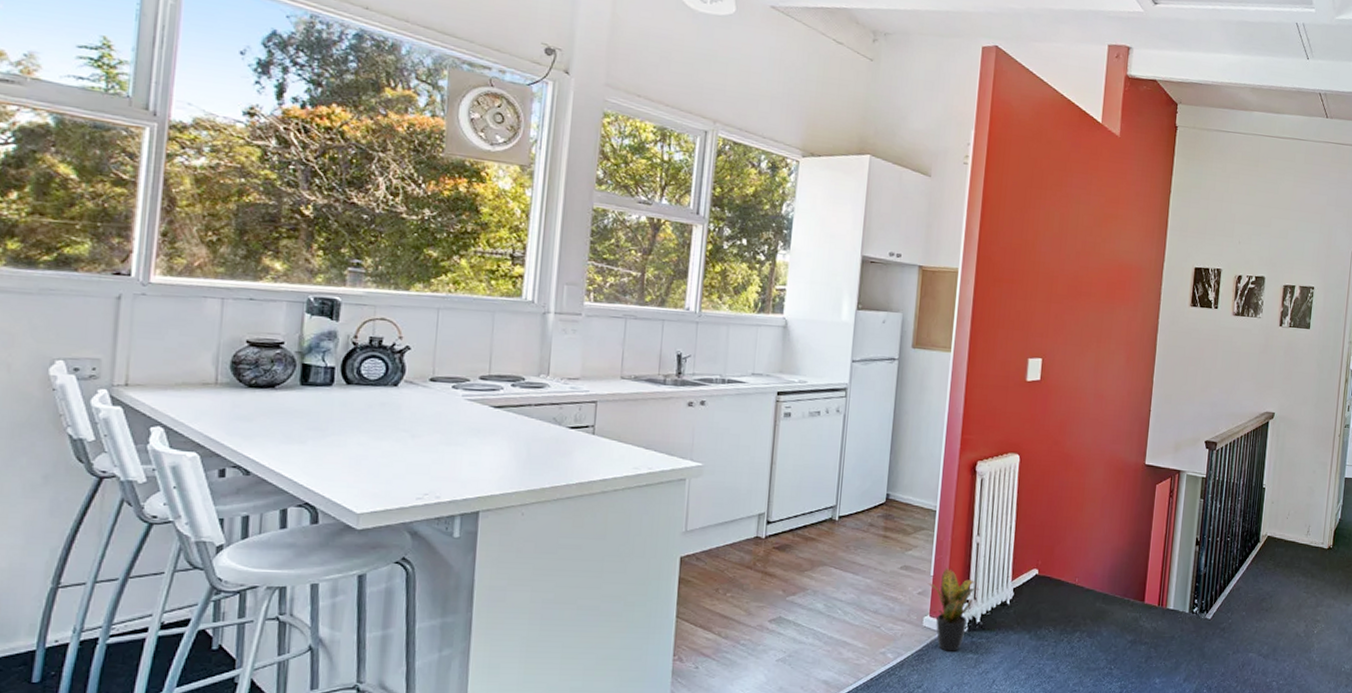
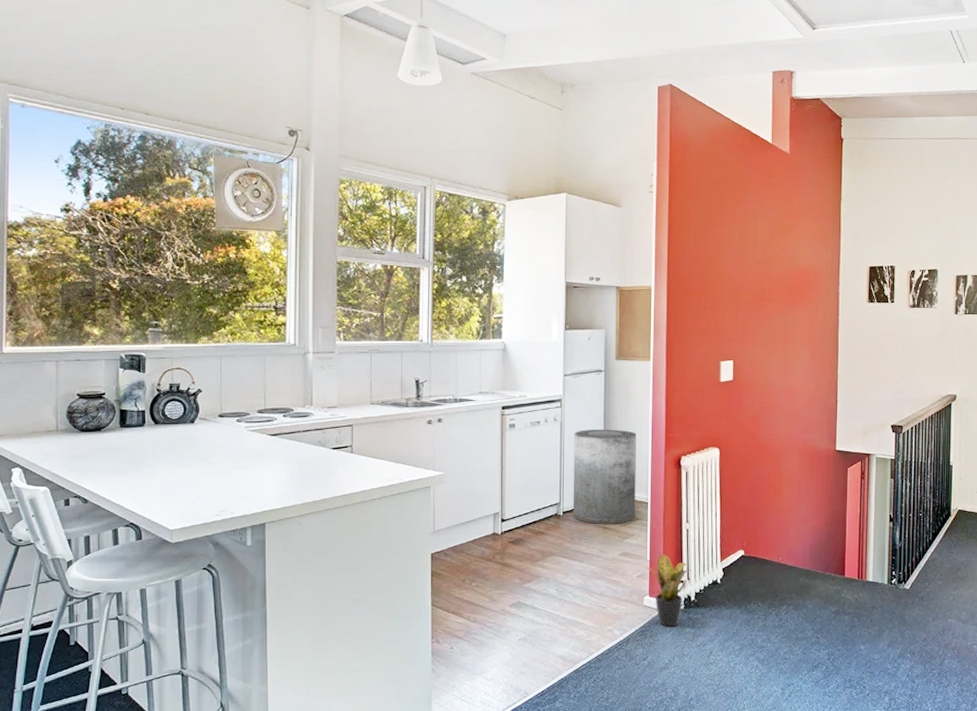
trash can: none [850,424,930,533] -> present [572,429,637,524]

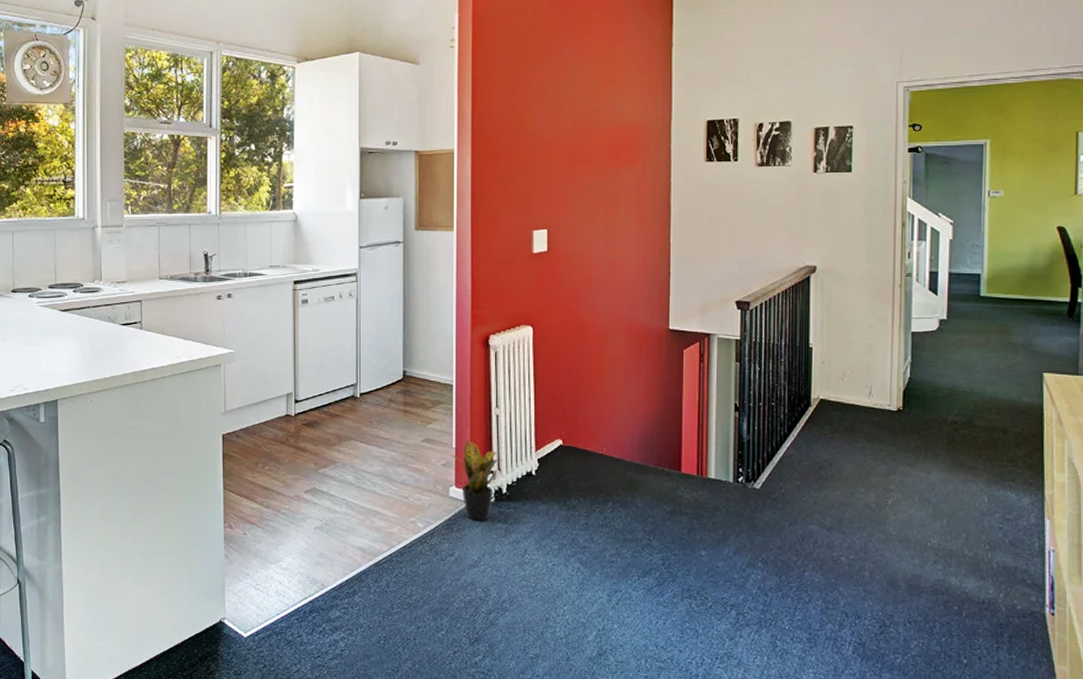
trash can: present [572,429,637,524] -> none [370,305,440,408]

